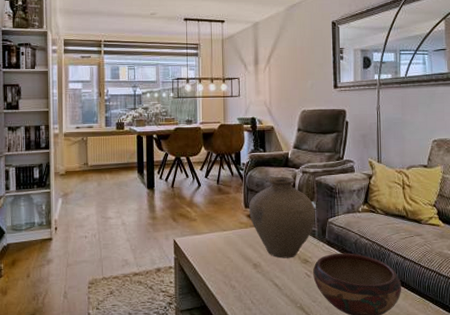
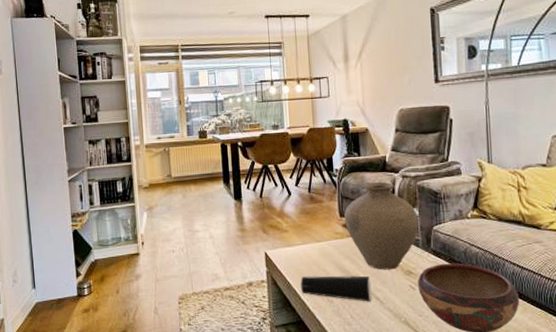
speaker: none [206,263,271,288] -> present [300,275,372,302]

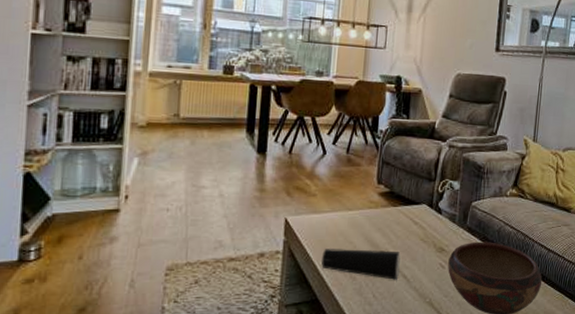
vase: present [344,181,419,270] -> none [382,148,459,246]

